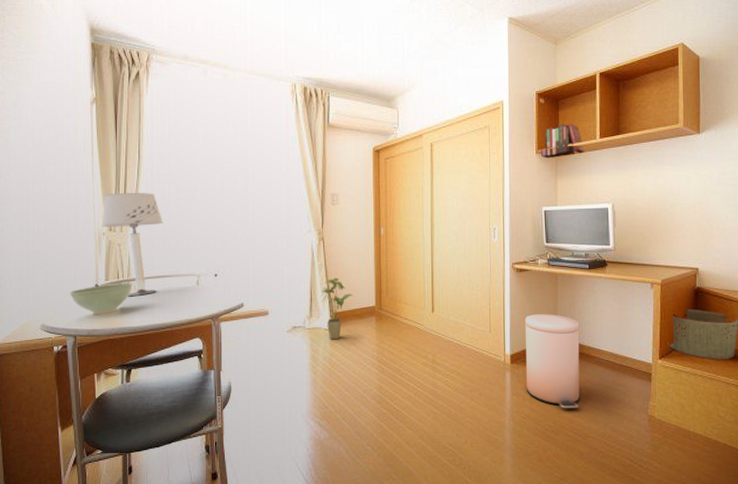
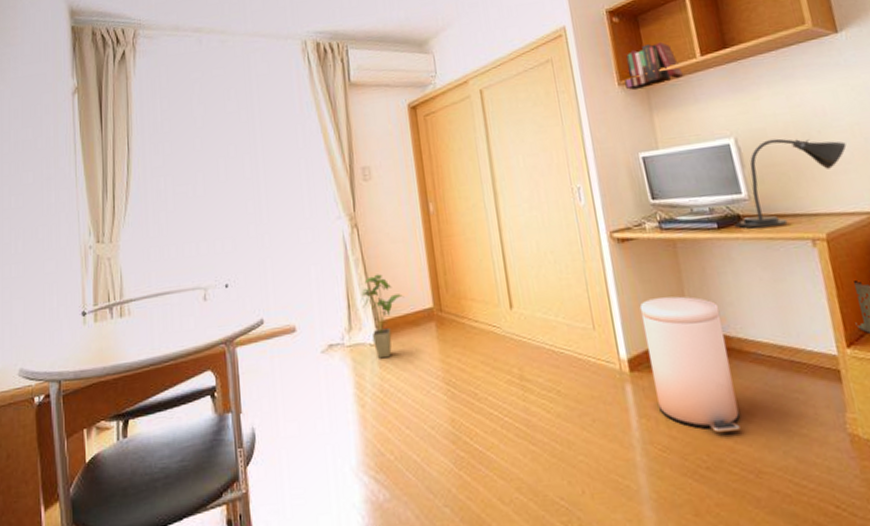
bowl: present [69,283,133,315] -> none [51,305,127,352]
table lamp: present [102,193,164,297] -> none [88,191,160,324]
desk lamp: none [600,208,688,272] -> present [734,138,847,229]

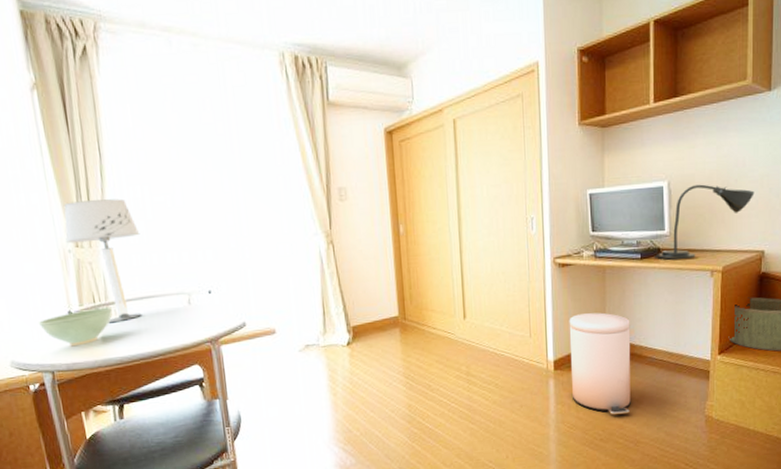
bowl: none [51,305,127,352] -> present [38,307,113,347]
table lamp: none [88,191,160,324] -> present [63,198,142,323]
house plant: present [361,274,404,359] -> none [335,286,374,357]
books: present [625,41,684,91] -> none [585,85,637,131]

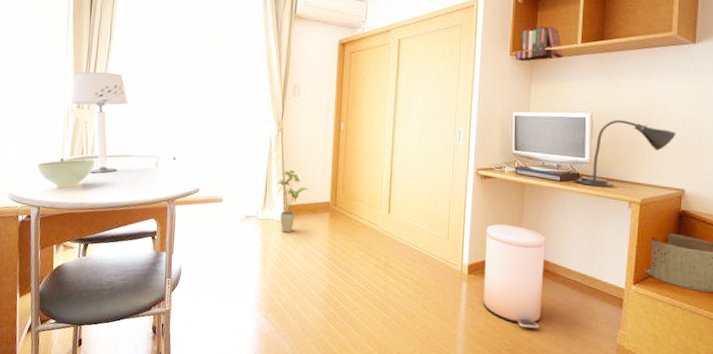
house plant: none [335,286,374,357] -> present [277,170,309,233]
books: none [585,85,637,131] -> present [515,25,564,62]

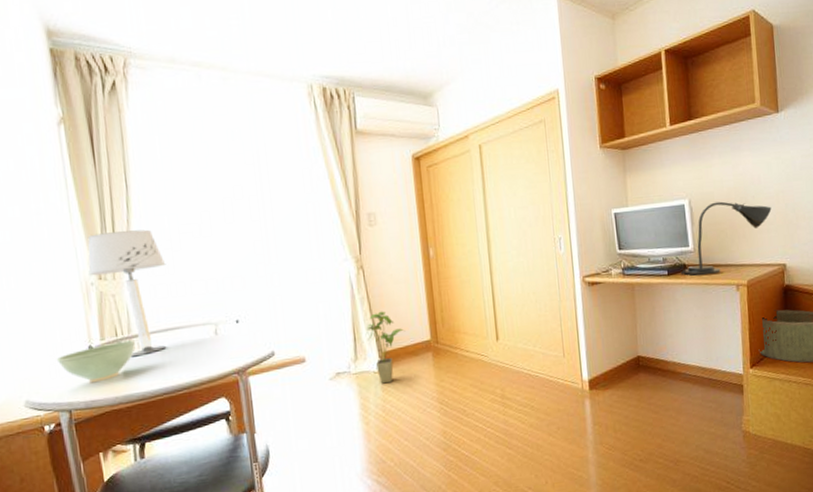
pedal bin: present [482,224,546,329] -> none [601,329,668,434]
books: present [515,25,564,62] -> none [606,110,655,154]

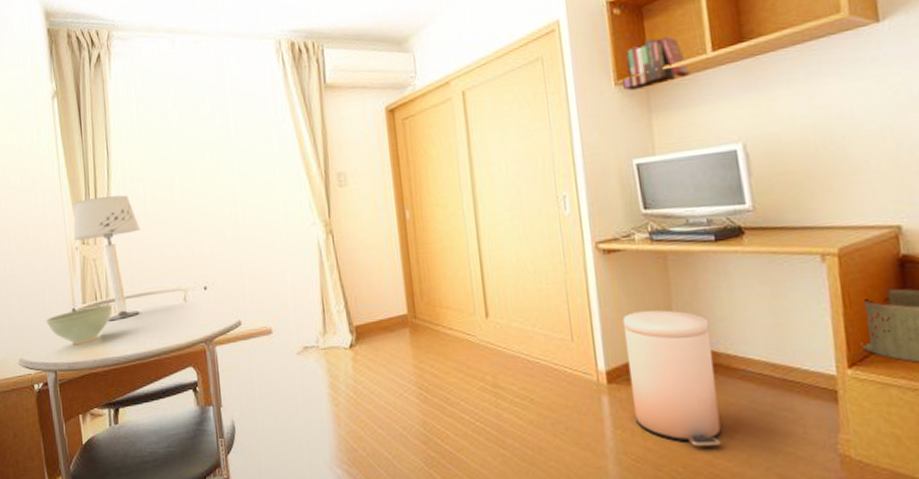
house plant: present [366,311,405,384] -> none [335,280,379,362]
pedal bin: none [601,329,668,434] -> present [622,310,721,447]
books: none [606,110,655,154] -> present [622,35,691,91]
desk lamp: present [680,201,772,276] -> none [733,144,874,242]

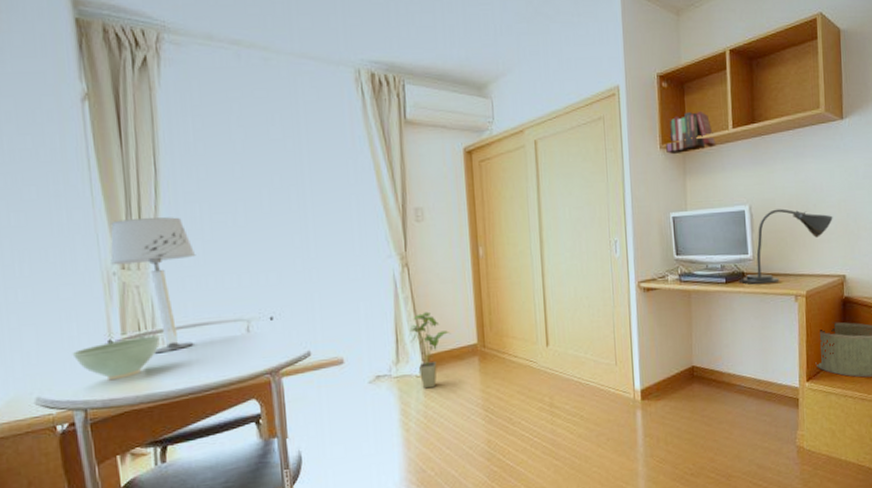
house plant: none [335,280,379,362] -> present [409,311,451,389]
pedal bin: present [622,310,721,447] -> none [655,338,721,448]
desk lamp: none [733,144,874,242] -> present [738,208,833,285]

